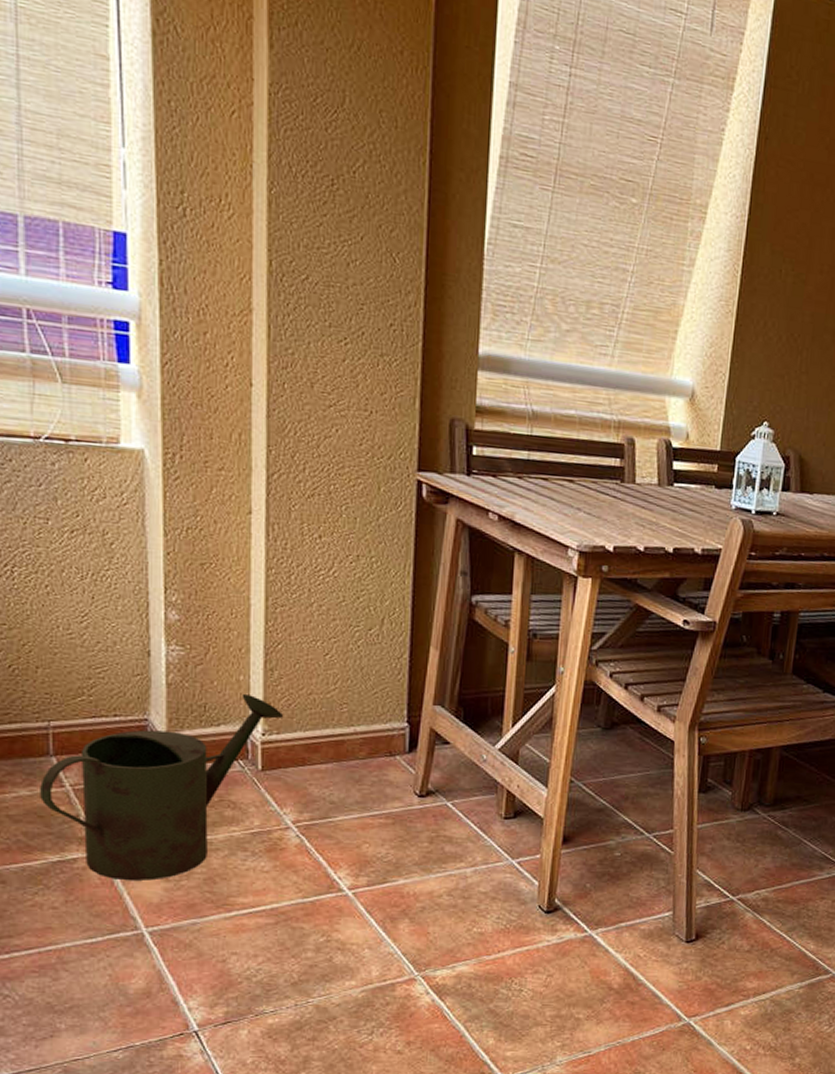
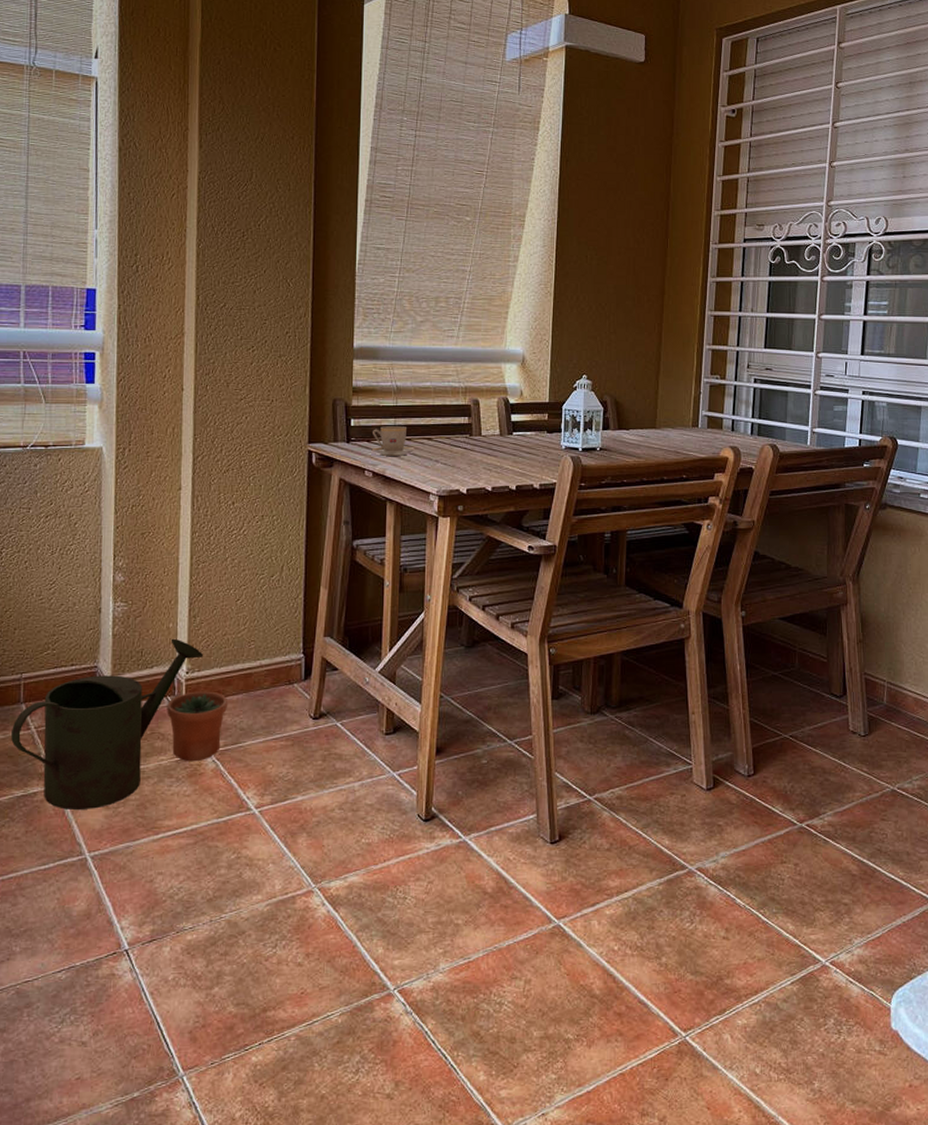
planter: none [238,756,314,836] -> present [167,691,227,762]
teacup: none [497,459,554,499] -> present [371,426,416,456]

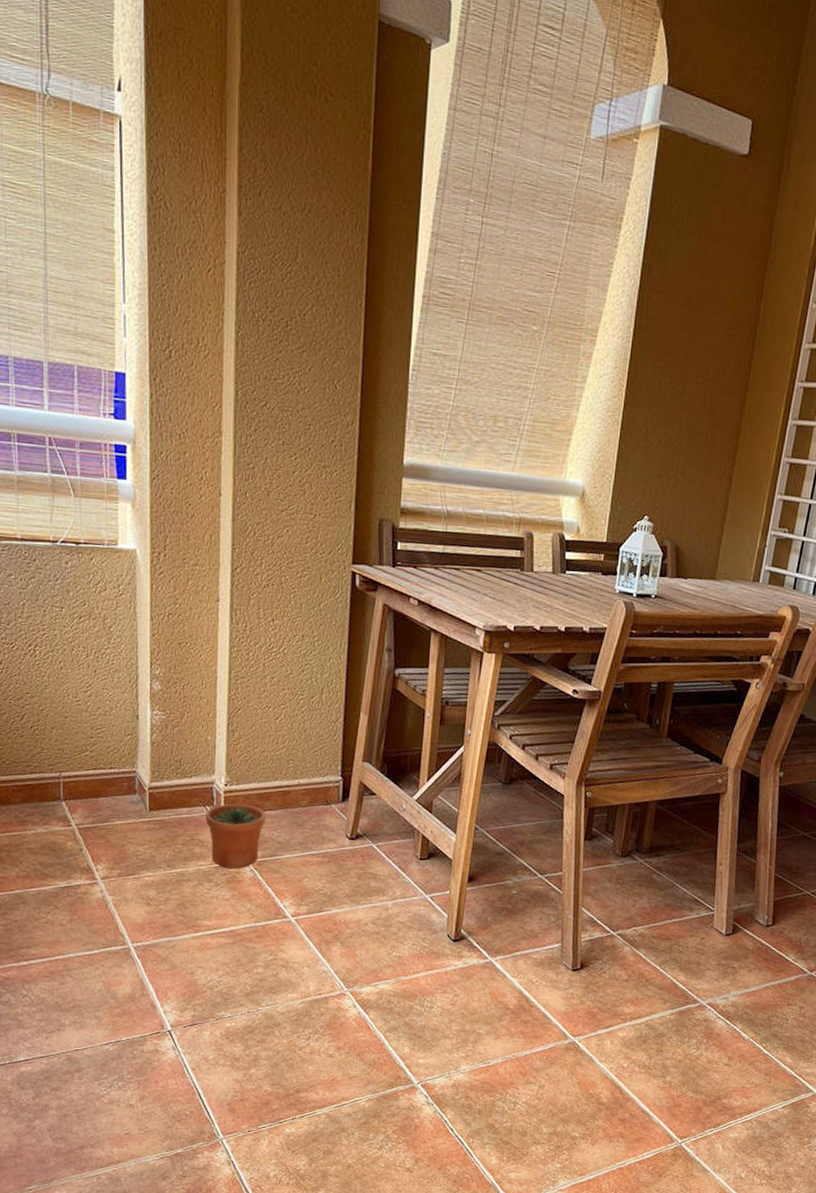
watering can: present [11,638,203,810] -> none [53,750,241,904]
teacup: present [371,426,416,456] -> none [417,552,464,586]

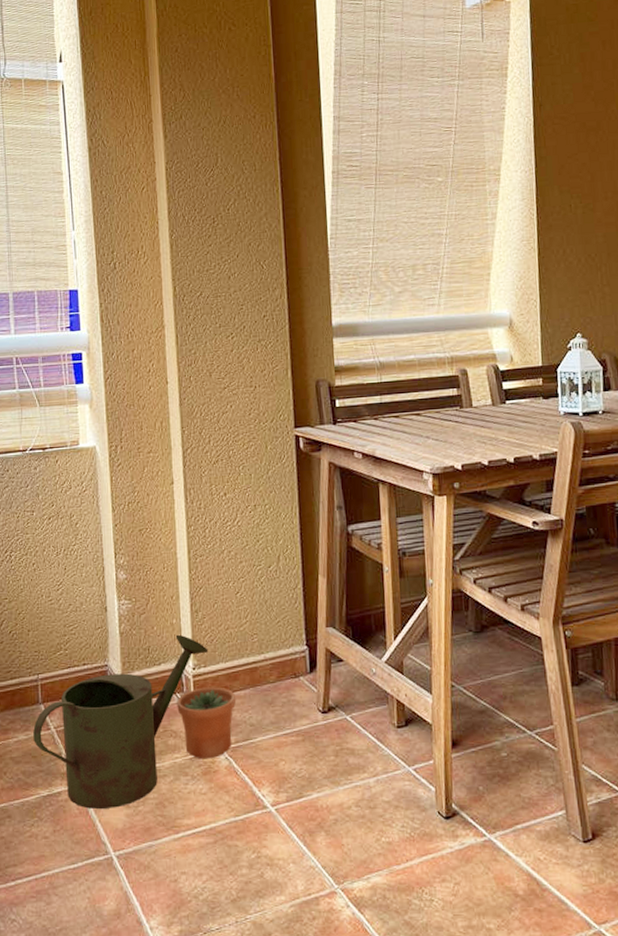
watering can: none [53,750,241,904] -> present [33,634,207,809]

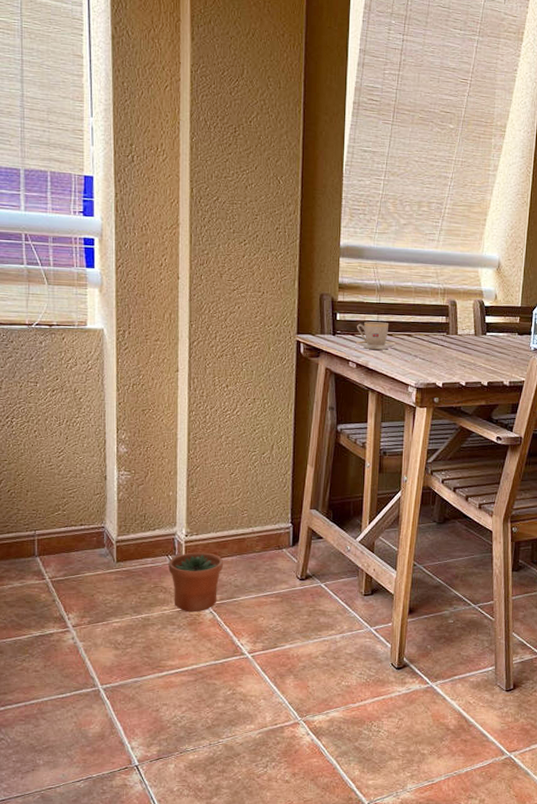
watering can: present [33,634,207,809] -> none [28,505,200,649]
teacup: none [359,403,405,436] -> present [355,321,397,350]

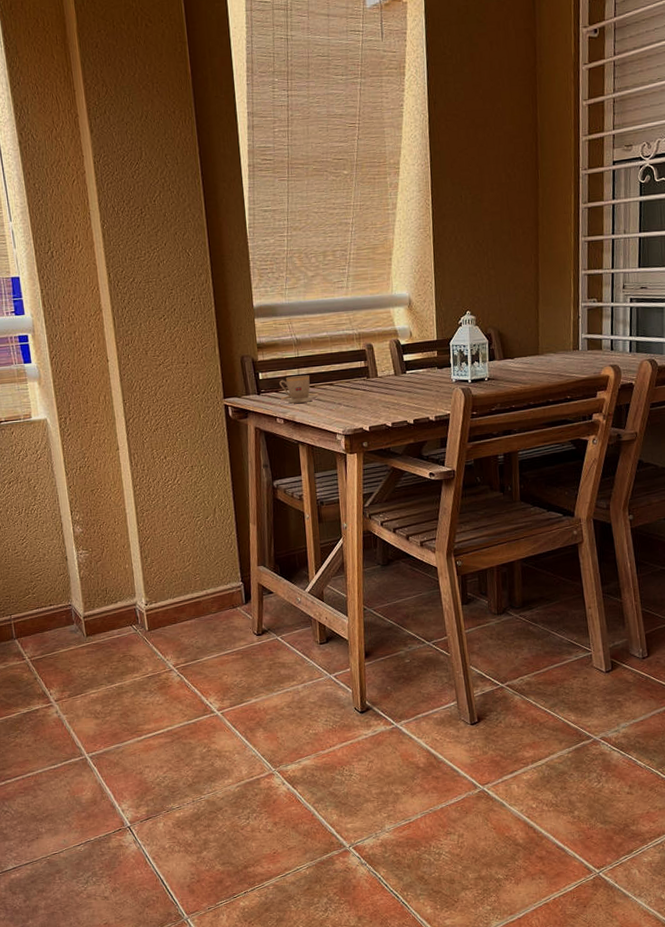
planter: present [168,552,223,613] -> none [133,618,184,677]

